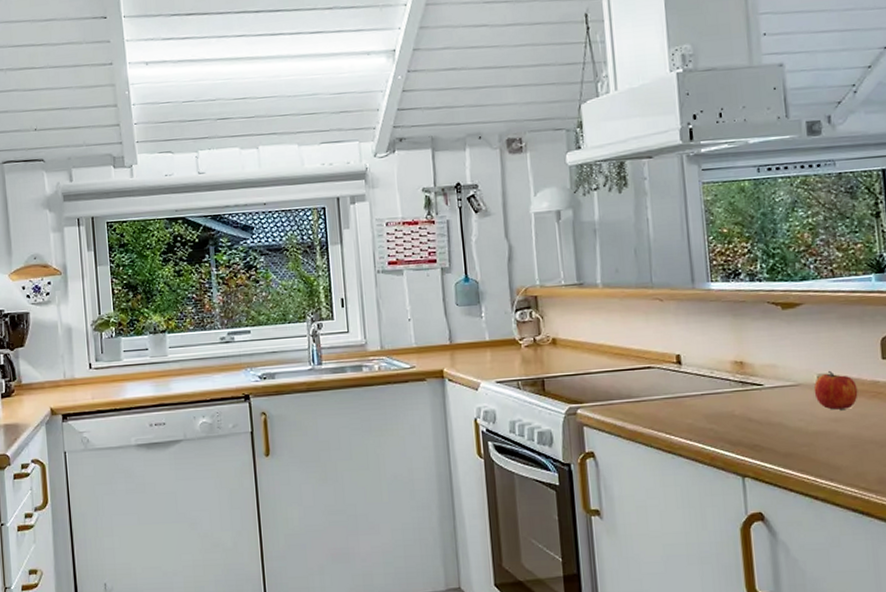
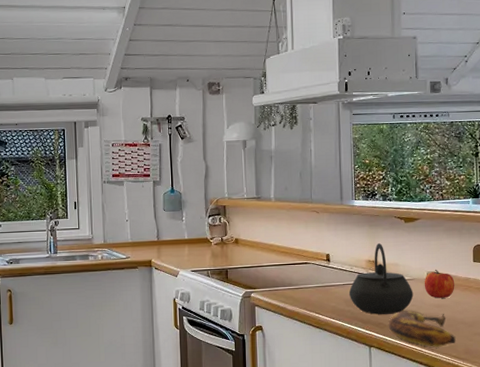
kettle: none [709,337,800,434] -> present [348,242,414,315]
banana: none [768,426,864,476] -> present [389,310,456,347]

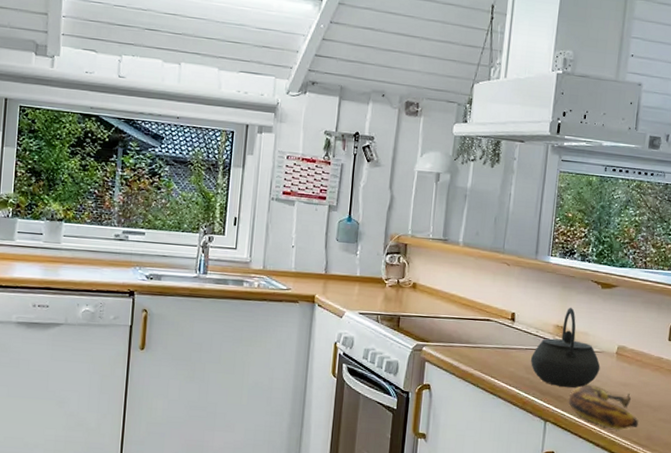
fruit: present [424,269,455,298] -> none [612,343,646,377]

